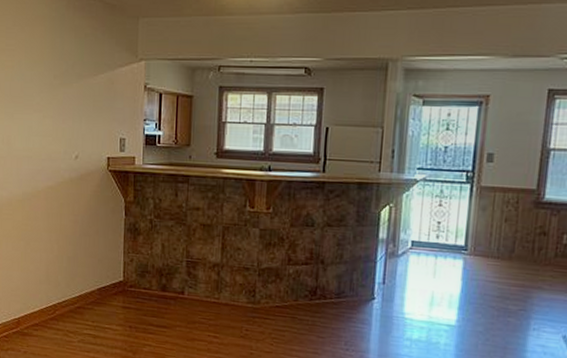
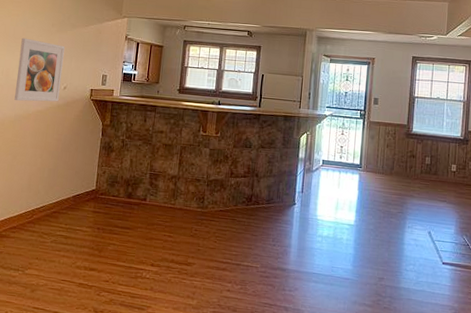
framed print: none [19,96,72,176] -> present [14,37,65,102]

